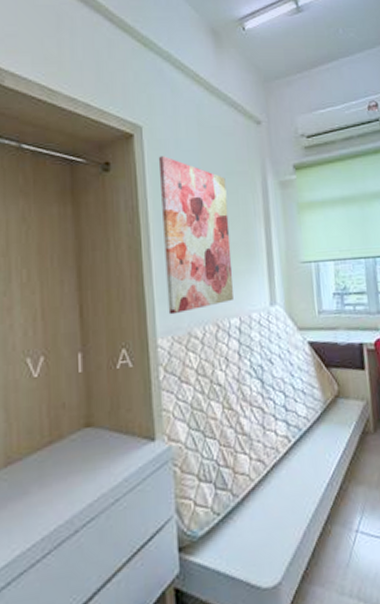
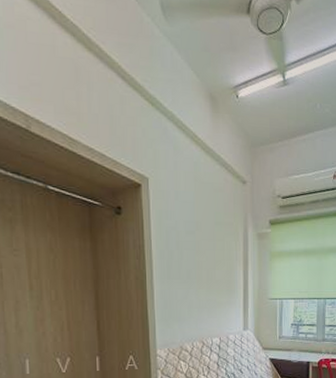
wall art: present [158,156,233,315] -> none [161,205,217,332]

